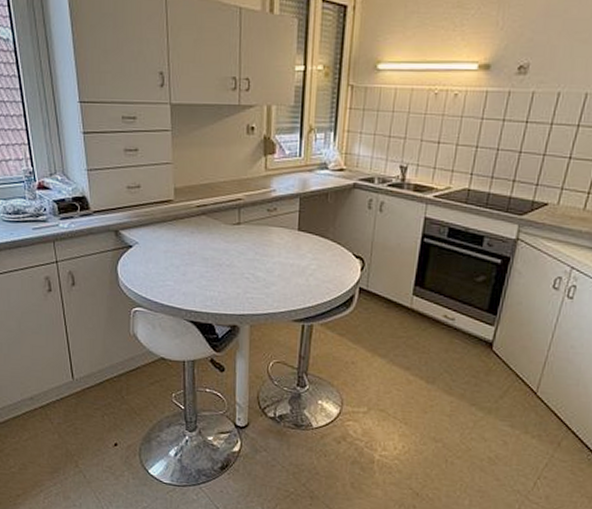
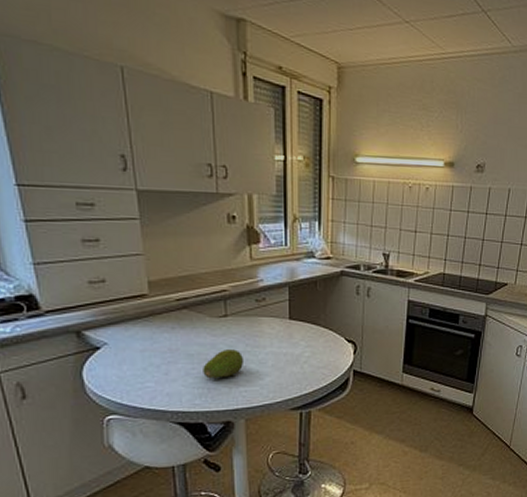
fruit: none [215,256,253,283] -> present [203,349,245,379]

